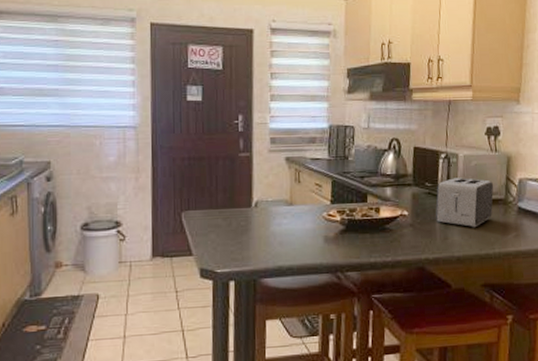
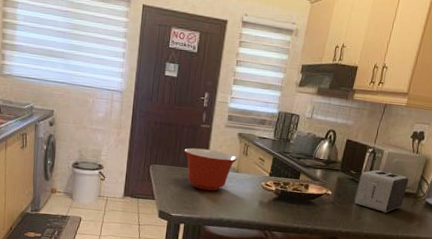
mixing bowl: none [222,182,289,234] -> present [184,147,238,191]

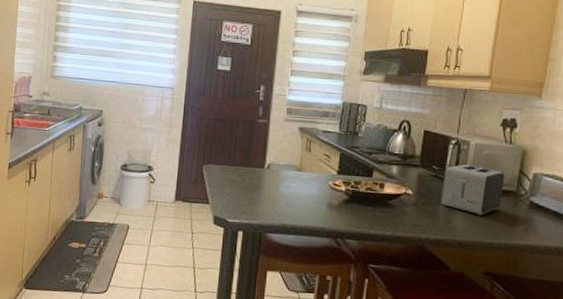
mixing bowl: present [184,147,238,191] -> none [240,145,300,193]

